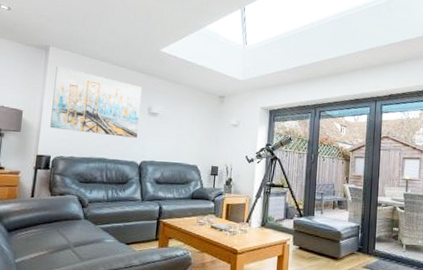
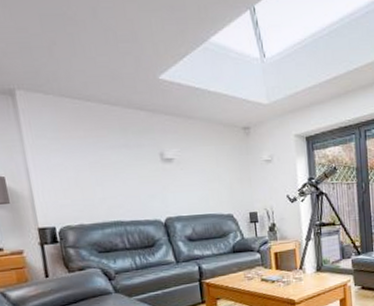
wall art: present [50,66,142,138] -> none [31,114,154,194]

